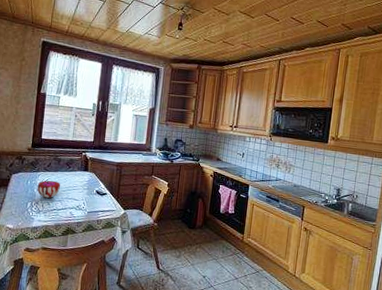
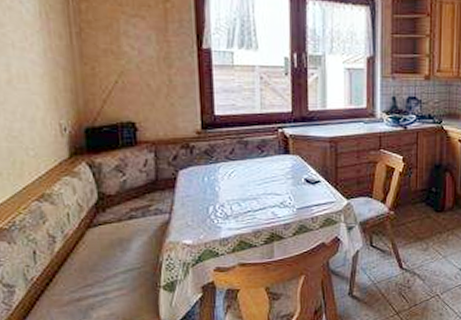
decorative bowl: present [37,180,60,198] -> none [218,172,253,197]

